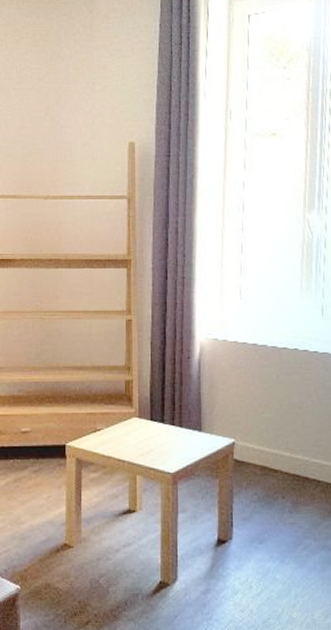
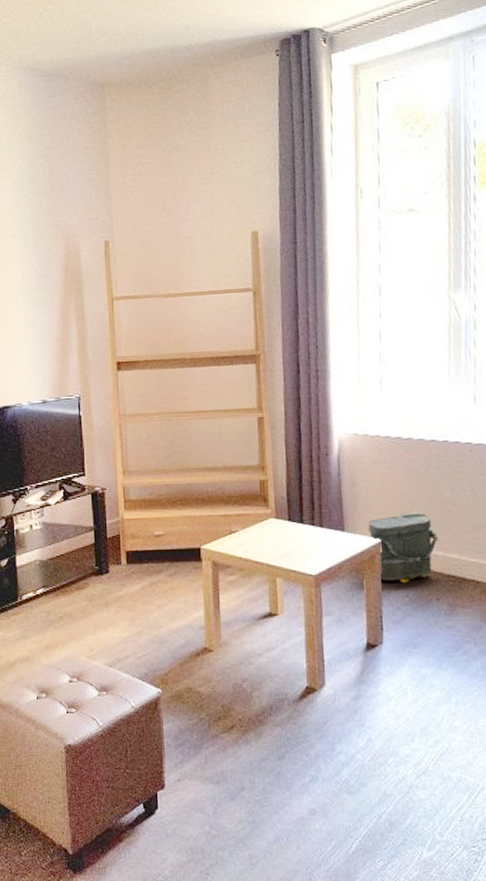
bag: none [224,415,286,481] -> present [368,512,439,582]

